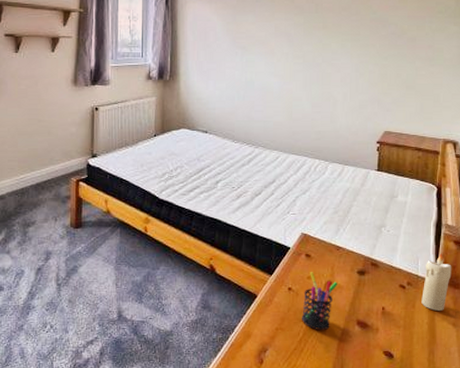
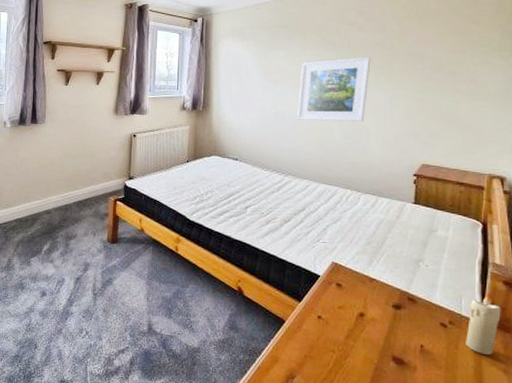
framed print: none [267,21,338,89] -> present [297,56,371,122]
pen holder: present [302,272,339,331] -> none [332,302,372,363]

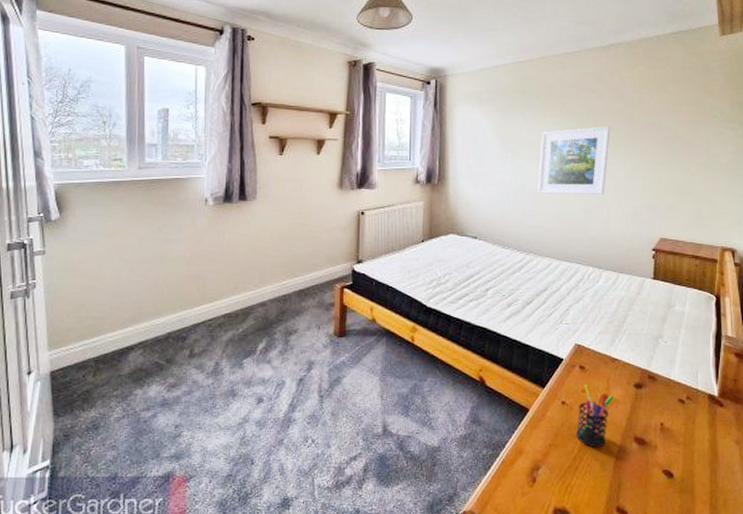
pen holder: none [332,302,372,363] -> present [576,385,615,448]
candle: present [466,293,501,355] -> none [702,366,733,427]

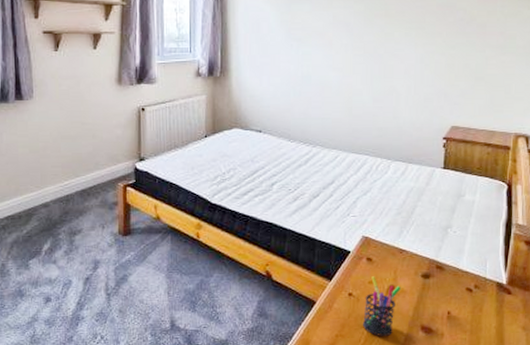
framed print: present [538,125,611,195] -> none [324,8,401,83]

